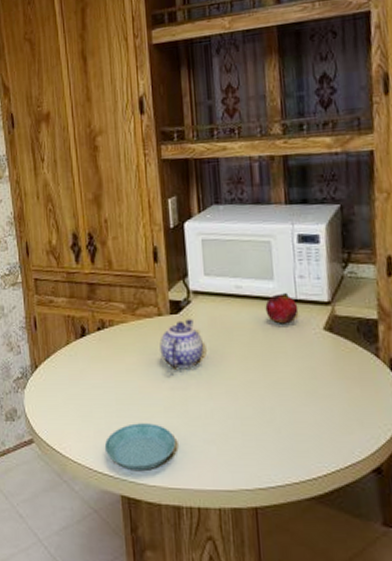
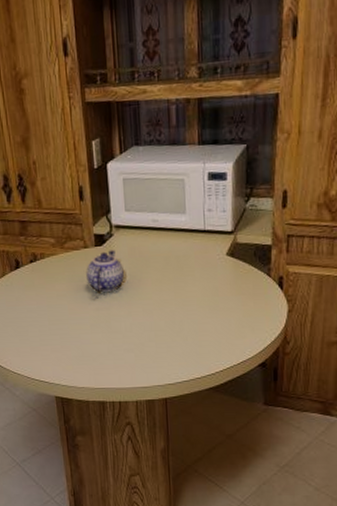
saucer: present [104,423,175,472] -> none [40,338,100,377]
fruit: present [265,293,299,324] -> none [178,225,206,252]

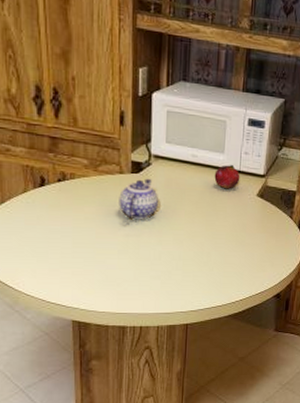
fruit: none [178,225,206,252] -> present [214,165,240,189]

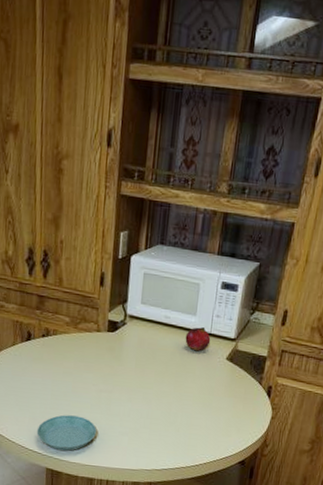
saucer: none [58,263,125,301] -> present [36,415,96,452]
teapot: present [119,178,159,219] -> none [94,337,132,376]

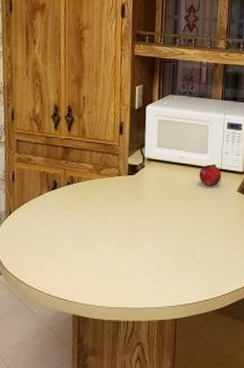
saucer: present [36,415,96,452] -> none [63,258,121,296]

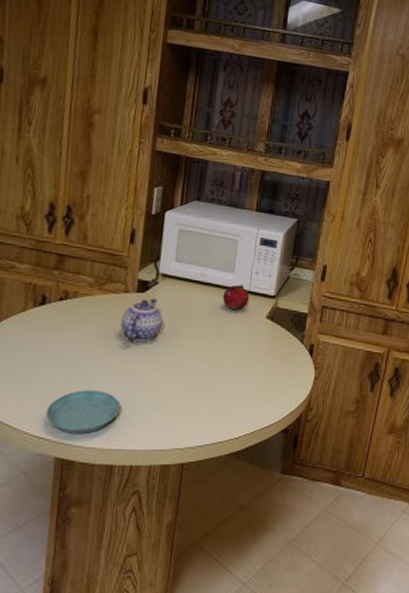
saucer: none [63,258,121,296] -> present [45,390,120,435]
teapot: none [117,179,151,216] -> present [120,298,164,342]

